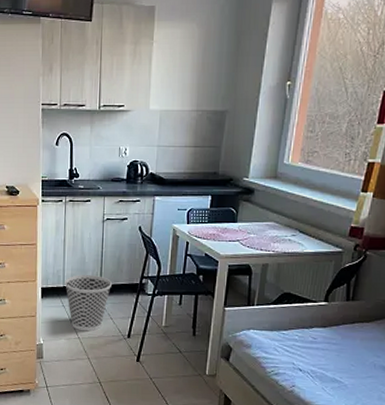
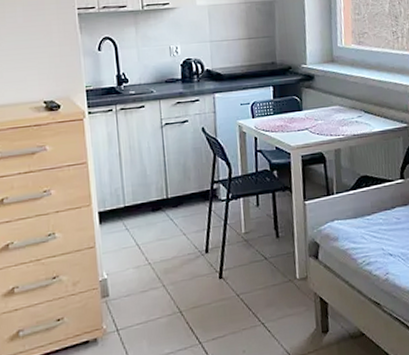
wastebasket: present [65,275,112,332] -> none [125,187,180,255]

